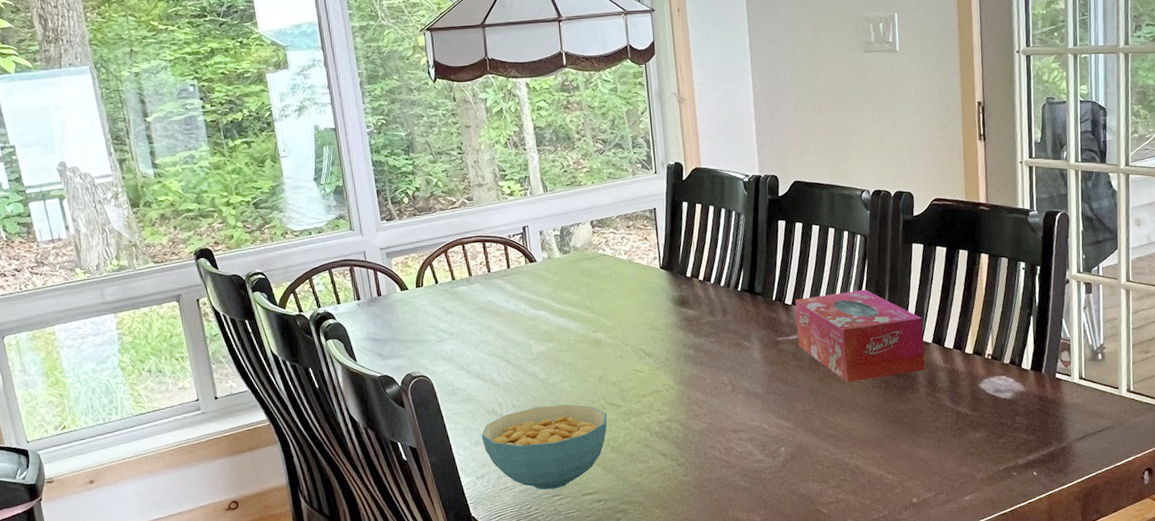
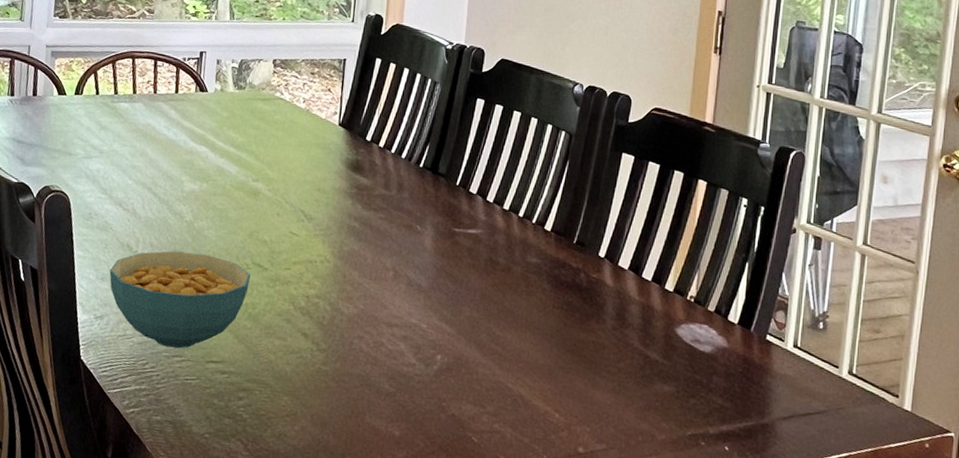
tissue box: present [795,289,925,383] -> none [476,189,621,300]

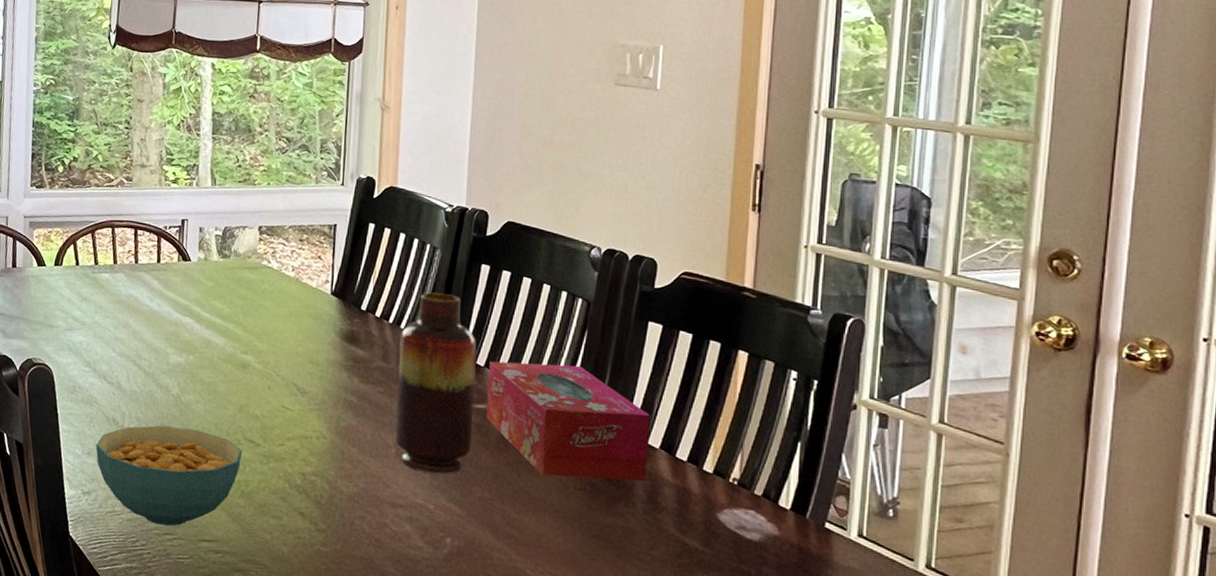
vase: none [394,124,470,295] -> present [395,292,477,474]
tissue box: none [476,189,621,300] -> present [486,361,650,481]

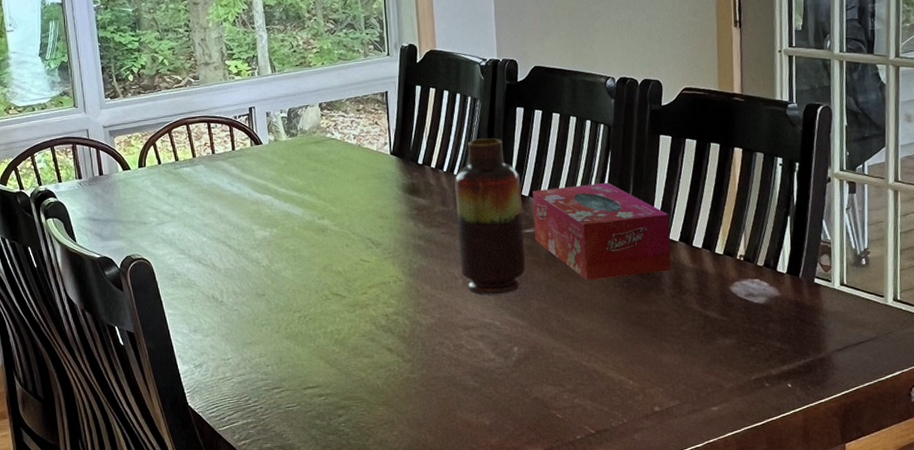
cereal bowl: present [95,425,242,527] -> none [200,293,331,382]

